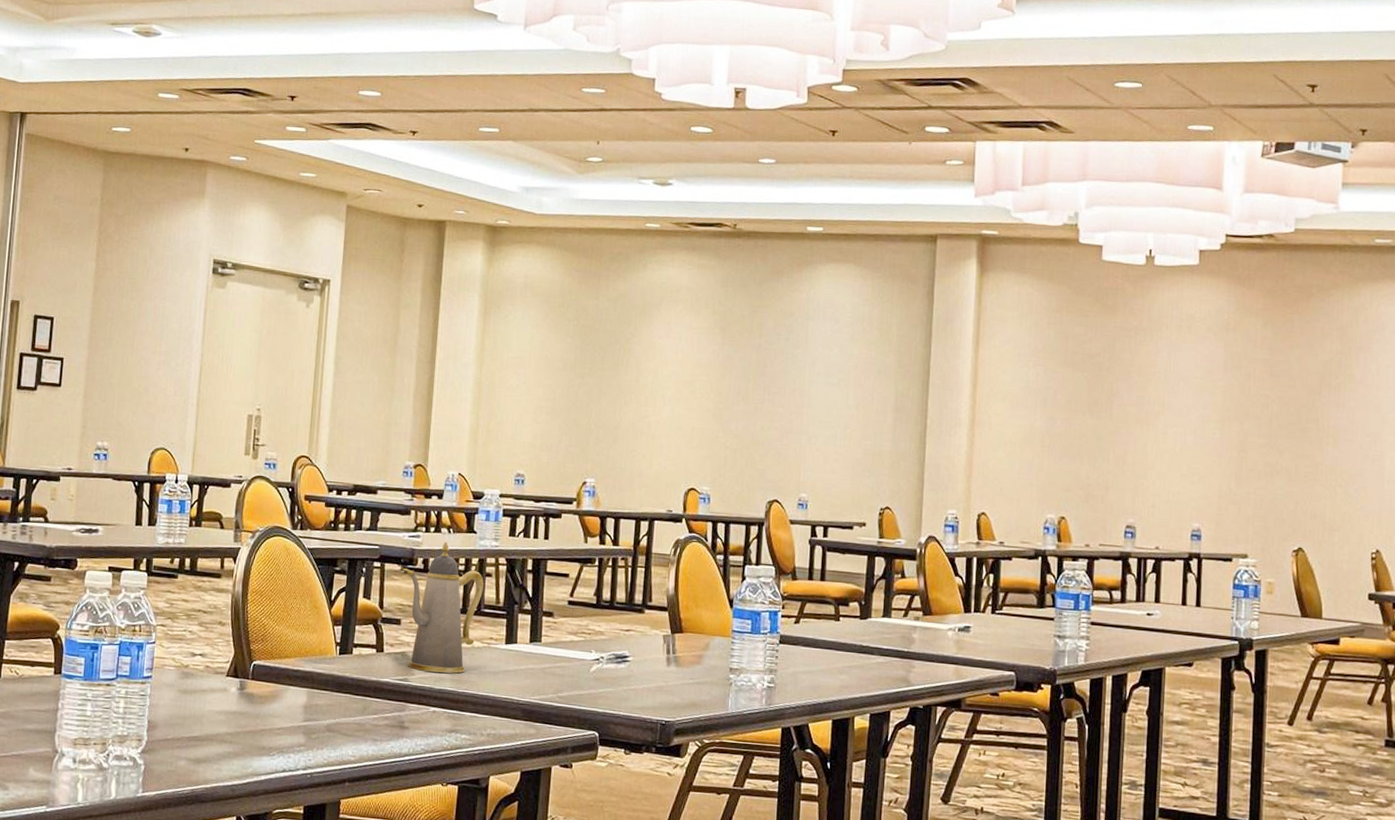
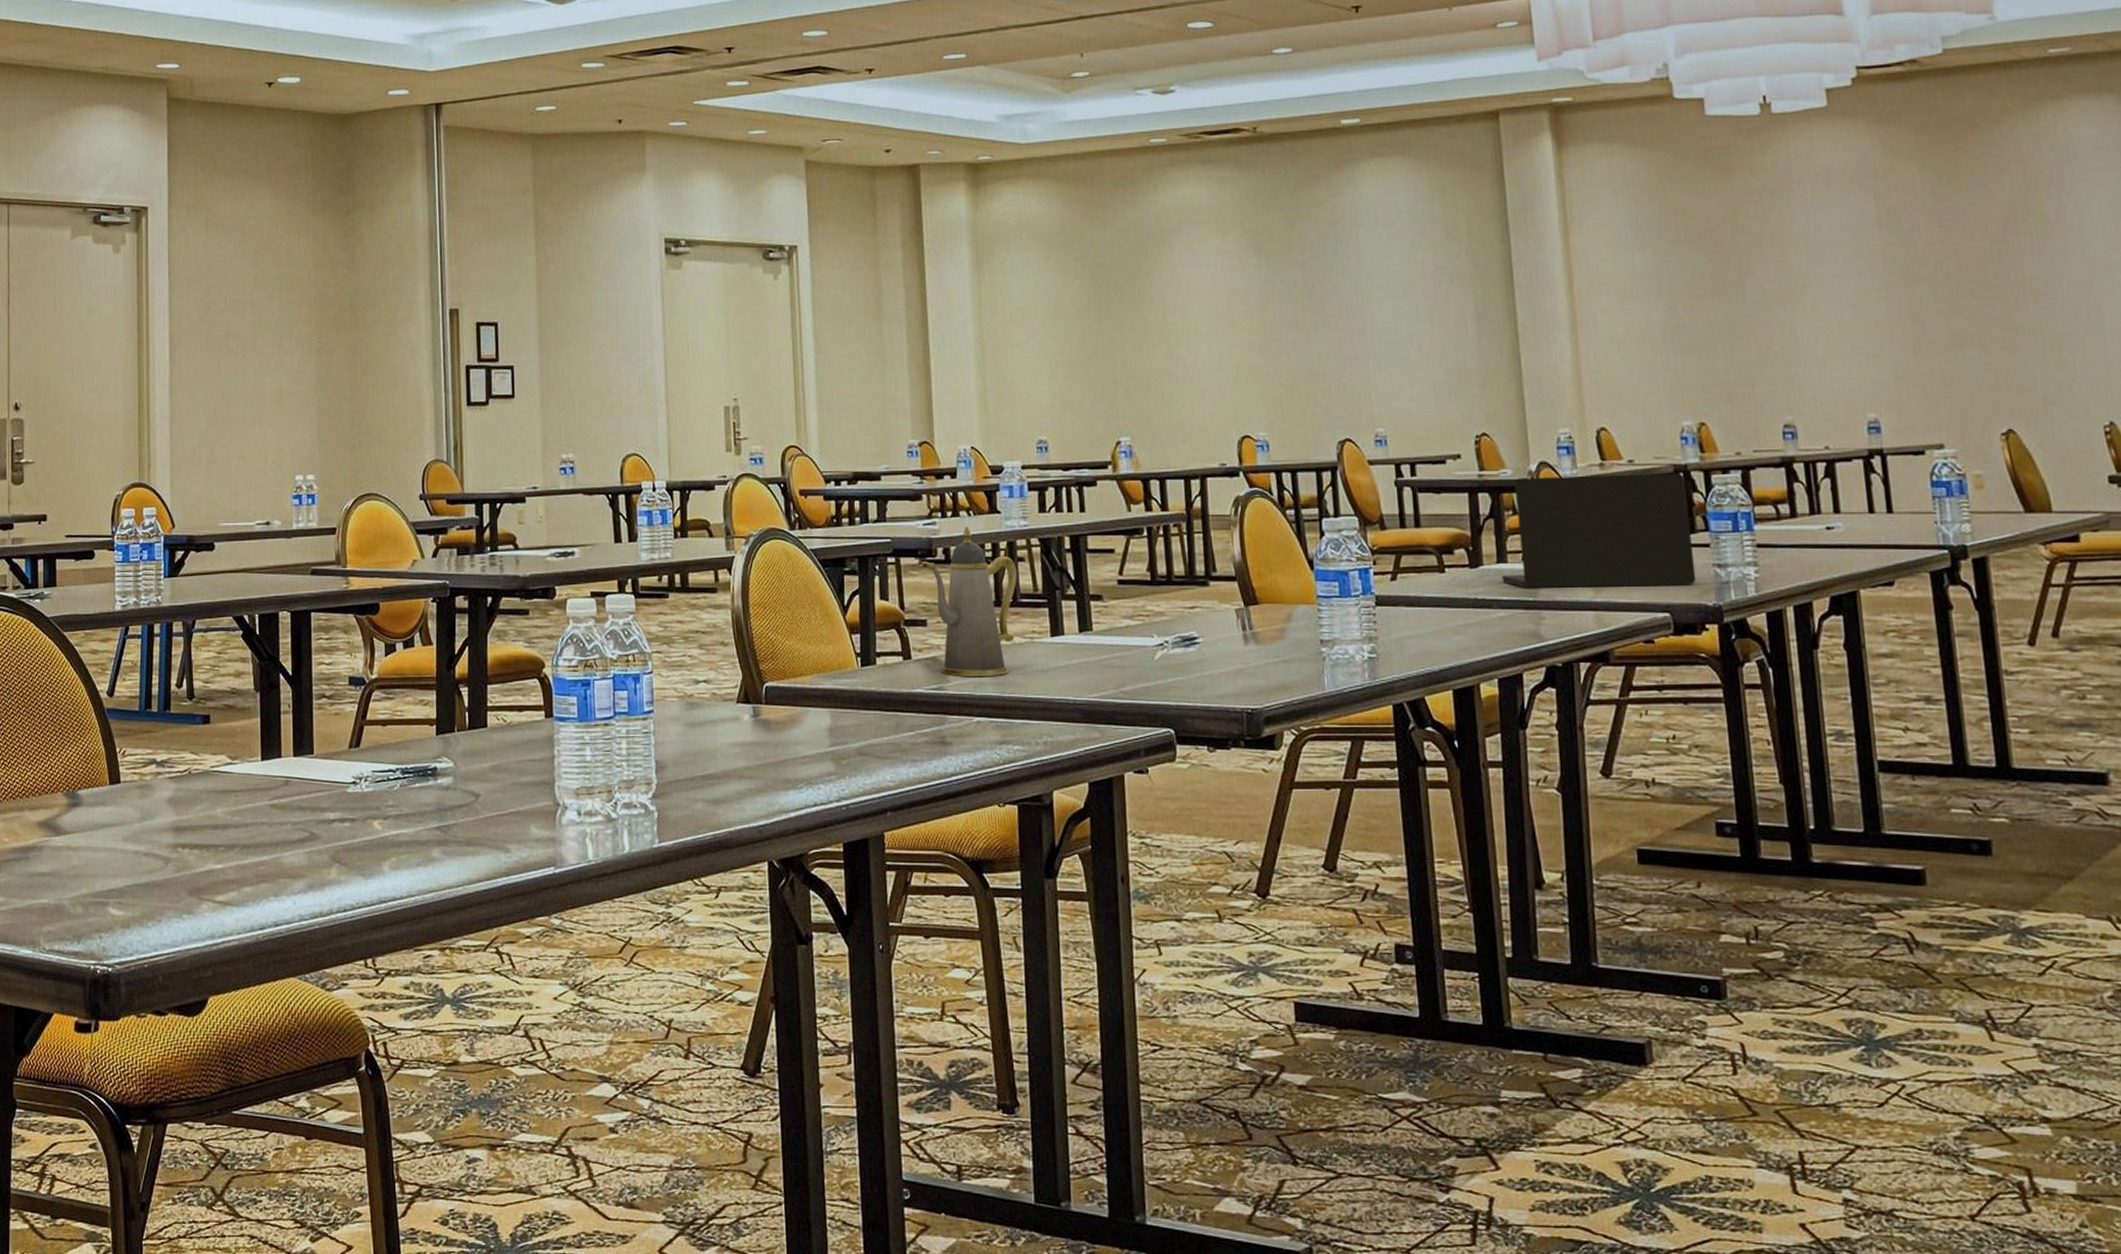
laptop: none [884,547,1043,651] -> present [1501,473,1696,589]

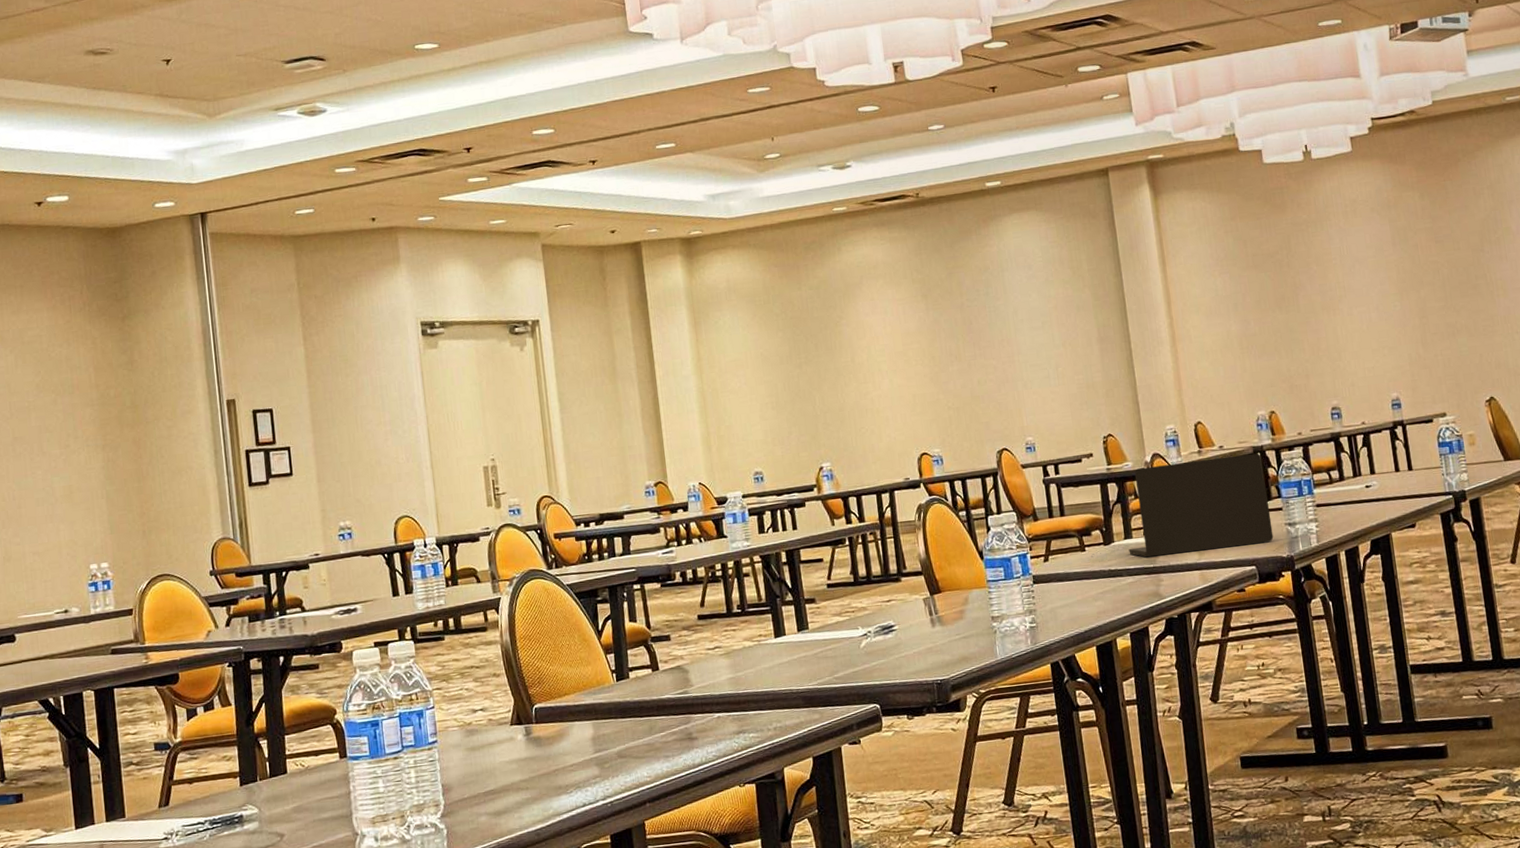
coffee pot: present [919,527,1017,676] -> none [660,551,745,681]

